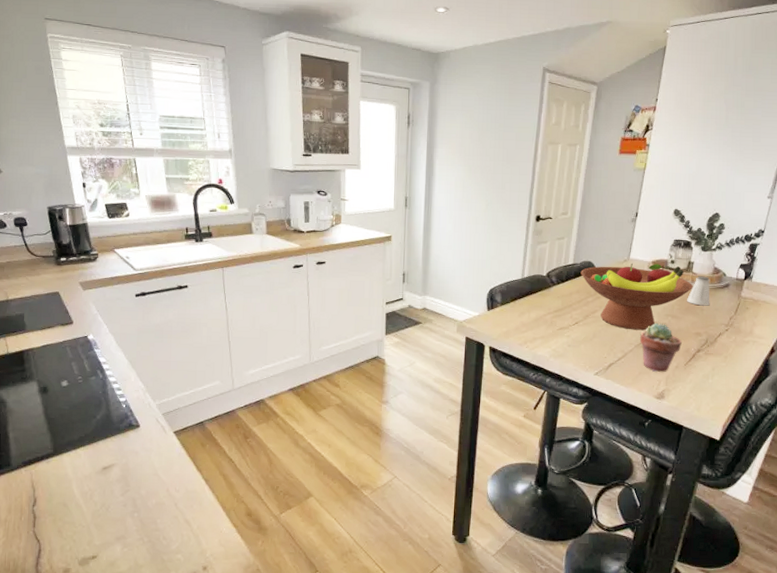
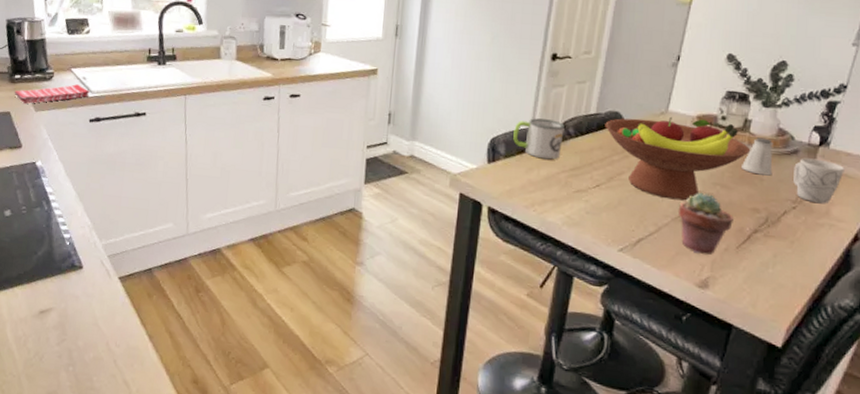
dish towel: none [61,263,134,284] -> present [14,84,90,104]
mug: none [507,270,548,304] -> present [513,118,565,160]
mug: none [726,290,763,326] -> present [793,158,844,204]

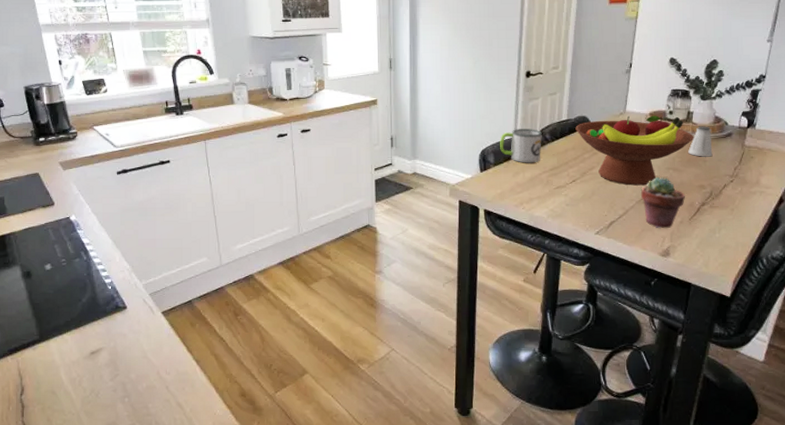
dish towel: present [14,84,90,104] -> none [40,141,114,164]
mug: present [793,158,844,204] -> none [729,139,768,176]

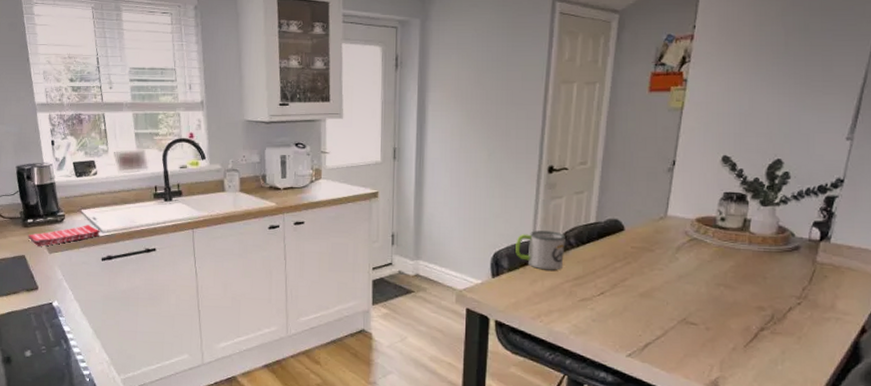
dish towel: none [40,141,114,164] -> present [28,225,100,246]
fruit bowl: present [575,115,695,186] -> none [605,221,752,303]
potted succulent: present [641,176,685,229] -> none [684,293,739,356]
saltshaker: present [688,126,713,157] -> none [744,236,775,273]

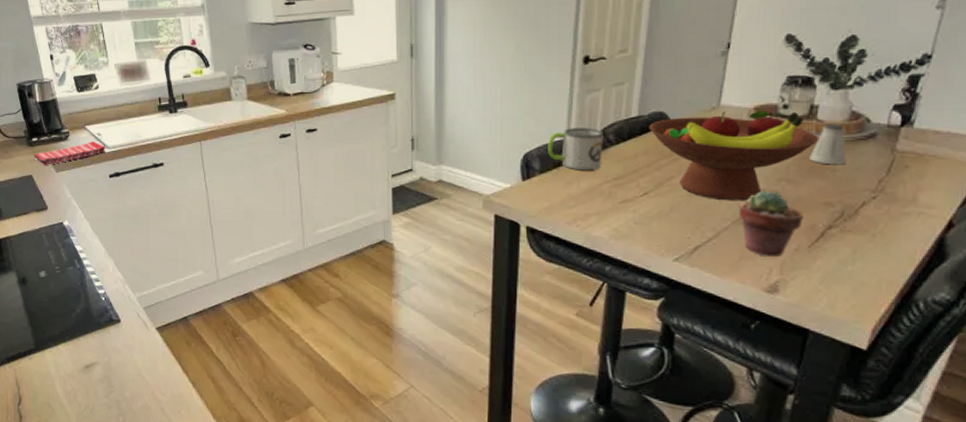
fruit bowl: none [605,221,752,303] -> present [649,110,820,201]
potted succulent: none [684,293,739,356] -> present [740,190,803,258]
saltshaker: none [744,236,775,273] -> present [810,124,846,165]

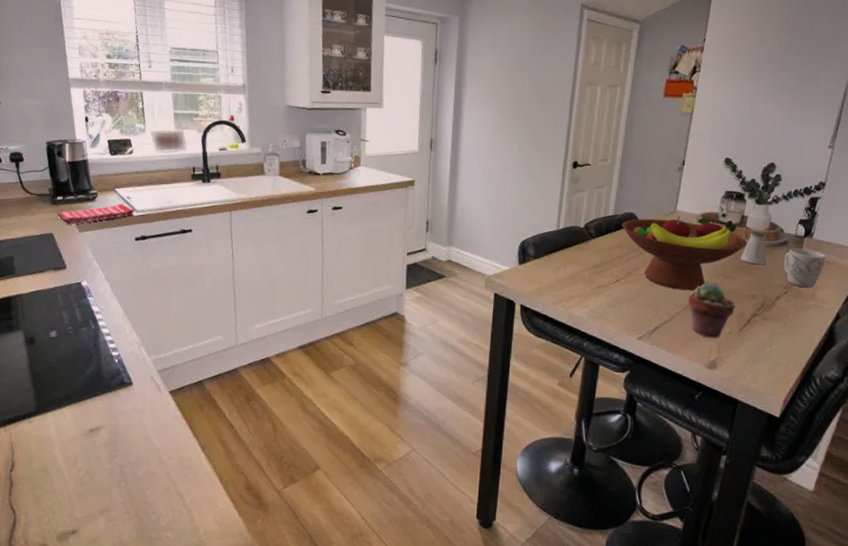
mug: present [548,128,604,171] -> none [541,221,586,259]
mug: none [872,141,933,191] -> present [784,248,826,288]

